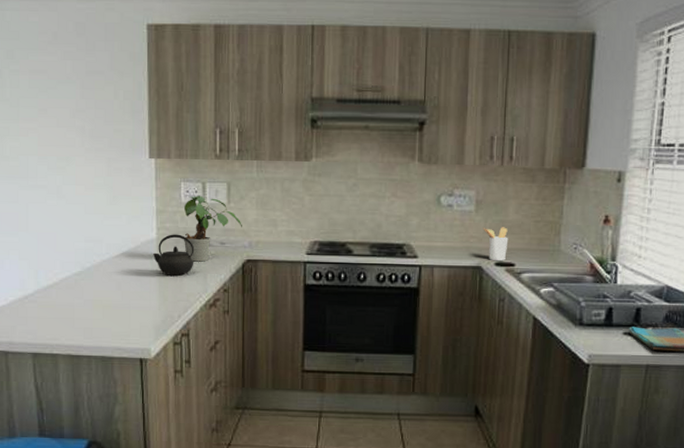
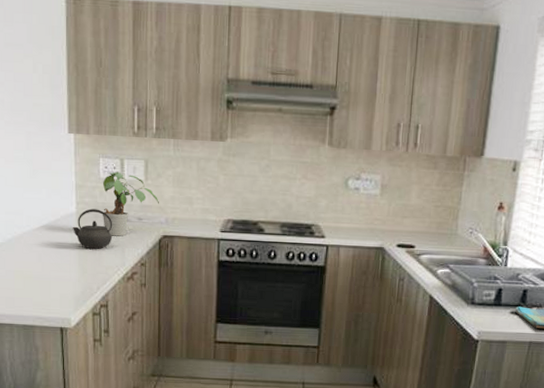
utensil holder: present [483,227,509,262] -> none [386,211,410,243]

